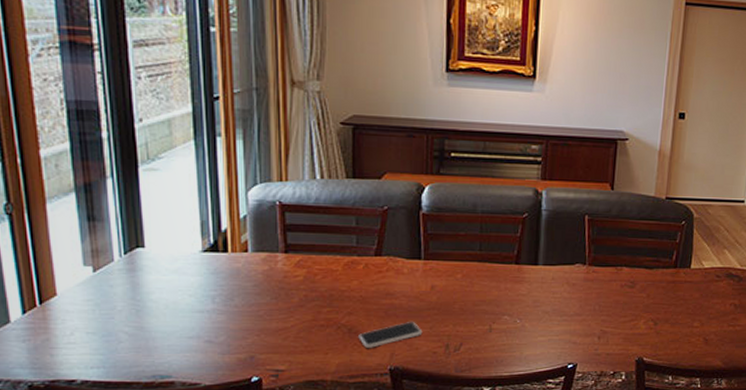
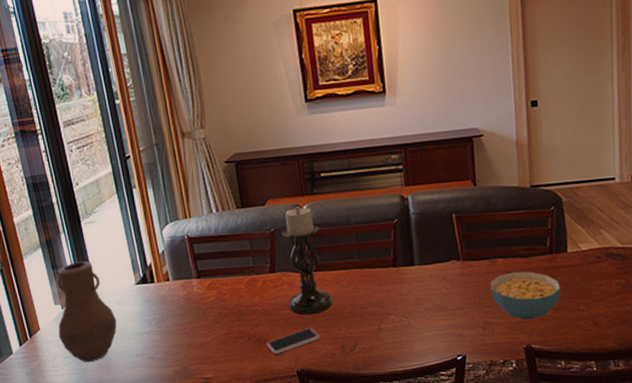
vase: none [82,215,169,342] -> present [56,261,117,363]
candle holder: none [391,185,444,308] -> present [282,206,333,316]
cereal bowl: none [611,282,680,332] -> present [490,271,561,320]

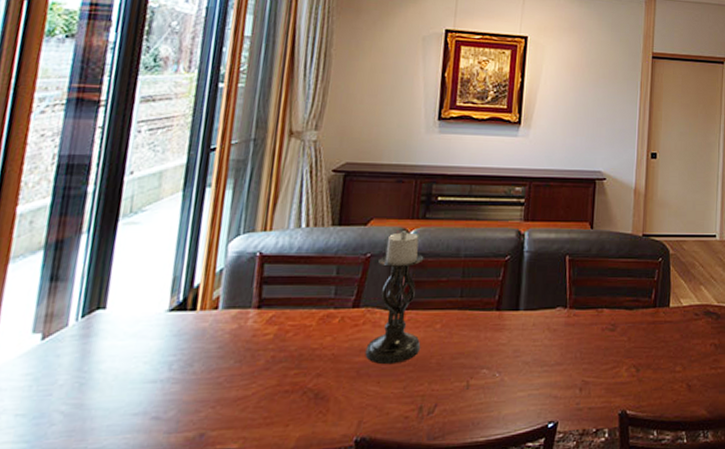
vase: present [56,261,117,363] -> none [18,273,123,424]
smartphone: present [267,328,320,354] -> none [325,382,396,416]
cereal bowl: present [490,271,561,320] -> none [593,324,661,381]

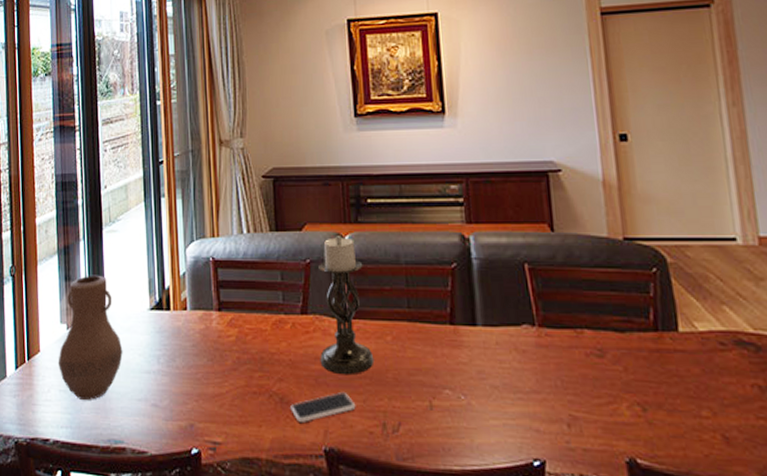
vase: none [18,273,123,424] -> present [58,275,123,401]
smartphone: none [325,382,396,416] -> present [290,392,356,422]

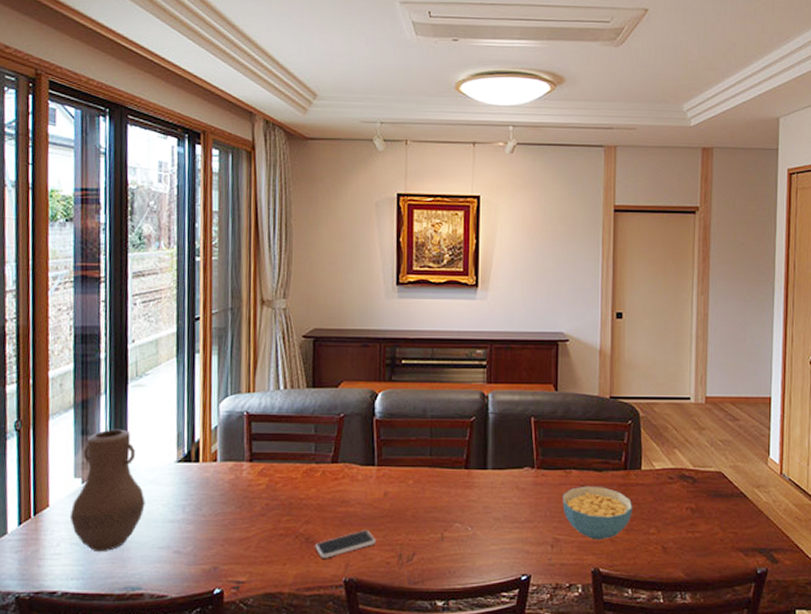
candle holder: present [318,236,375,376] -> none [346,393,396,515]
cereal bowl: none [575,350,674,422] -> present [562,486,633,540]

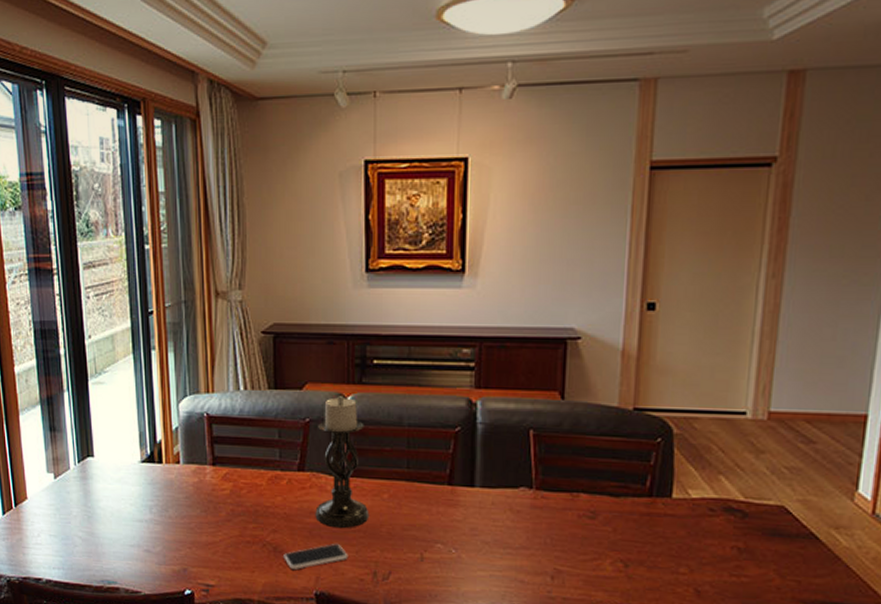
vase: present [69,429,145,552] -> none [46,426,114,546]
candle holder: none [346,393,396,515] -> present [315,396,370,529]
cereal bowl: present [562,486,633,540] -> none [567,512,659,576]

